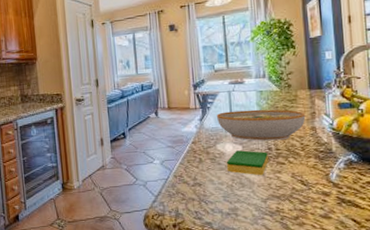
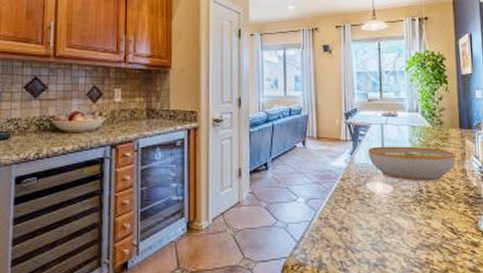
dish sponge: present [226,150,268,176] -> none [375,191,419,221]

